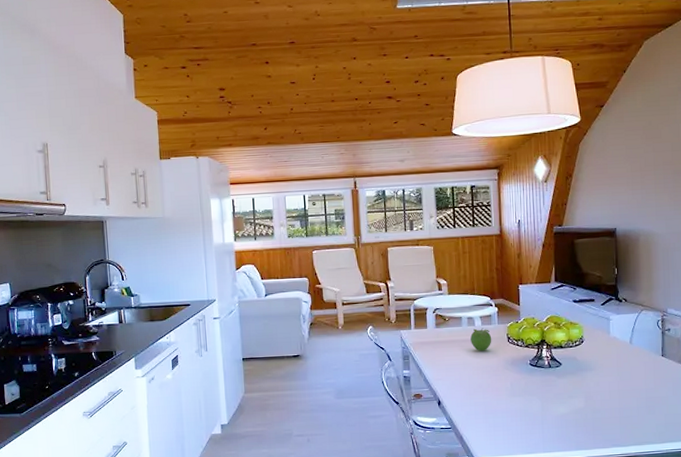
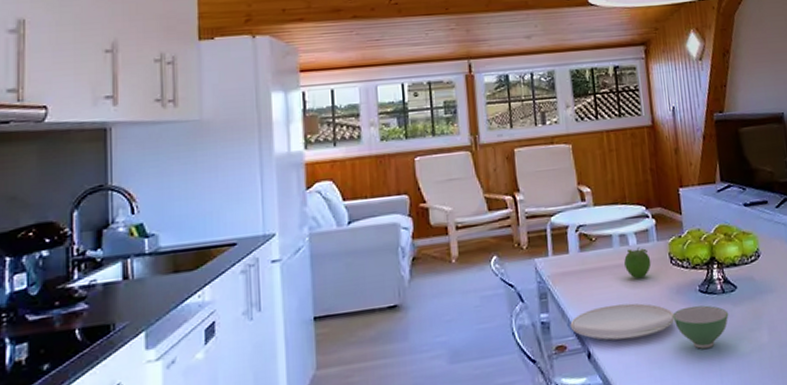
plate: none [425,368,508,395] -> present [570,303,675,341]
bowl: none [507,375,553,408] -> present [672,305,729,350]

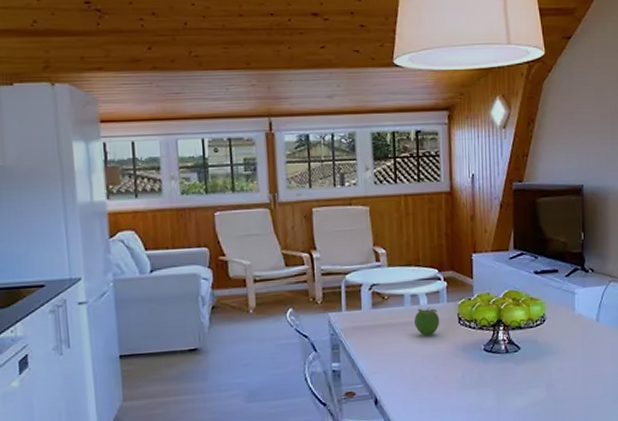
plate: present [570,303,675,341] -> none [359,357,458,390]
bowl: present [672,305,729,350] -> none [457,363,511,402]

